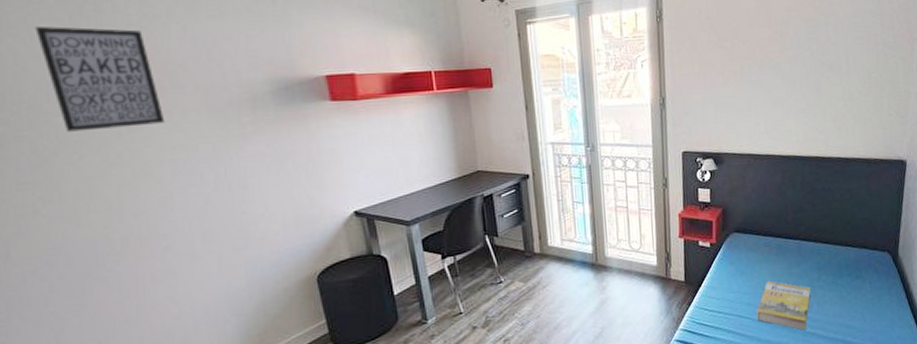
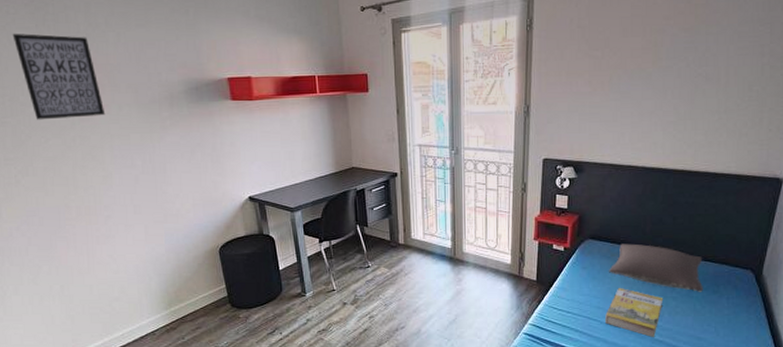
pillow: none [756,234,847,279] -> present [609,243,703,292]

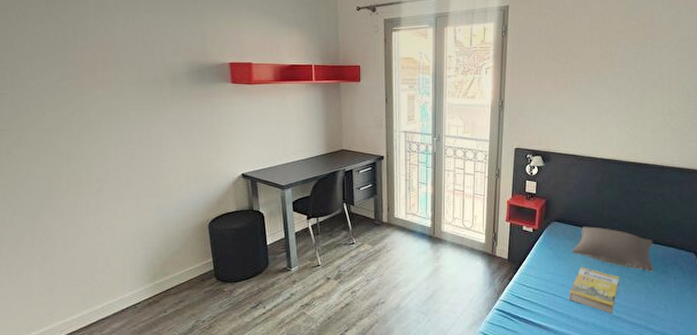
wall art: present [12,33,106,120] -> none [21,10,107,93]

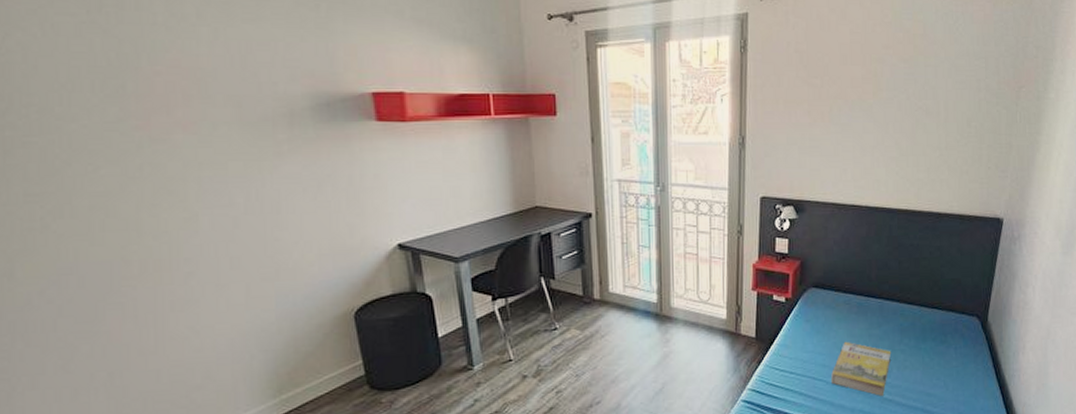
pillow: present [572,226,654,272] -> none [834,291,931,343]

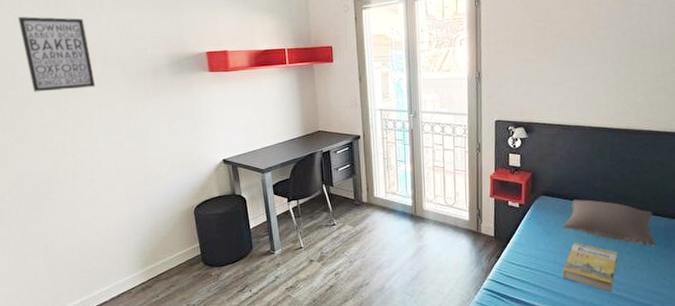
wall art: none [48,19,192,140] -> present [18,16,96,92]
pillow: none [834,291,931,343] -> present [563,199,656,246]

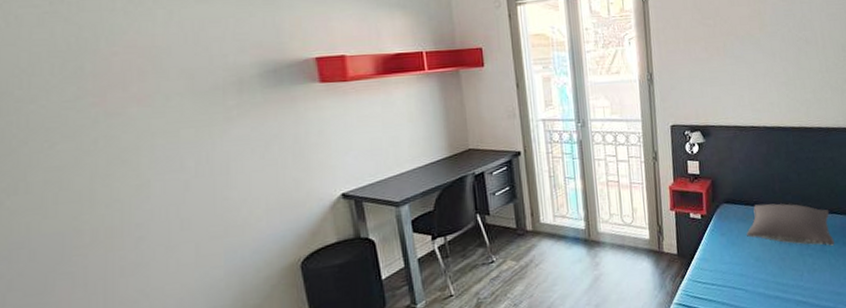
wall art: present [18,16,96,92] -> none [12,12,146,120]
book: present [562,243,618,292] -> none [749,251,801,299]

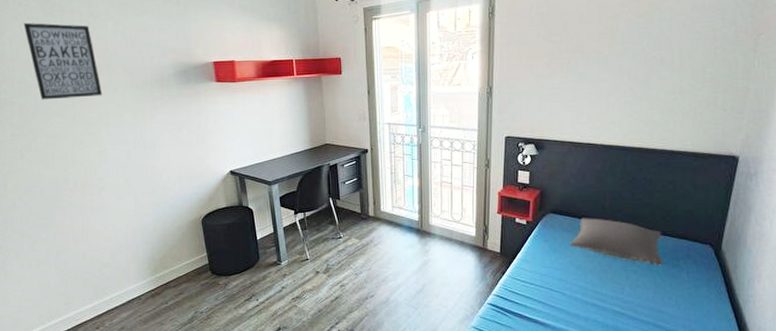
wall art: none [12,12,146,120] -> present [23,22,103,100]

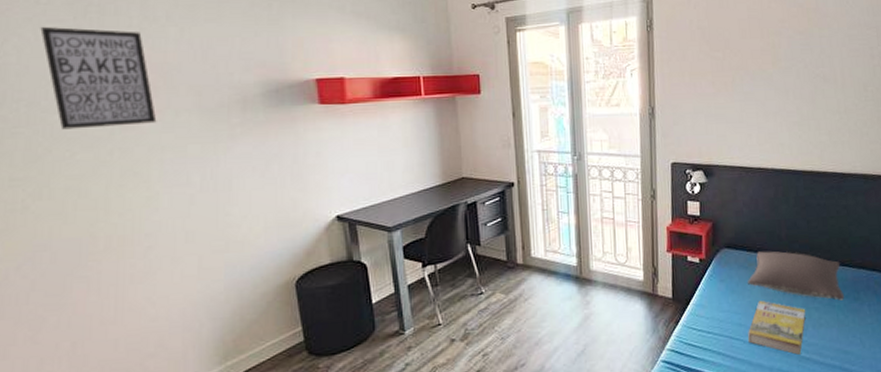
book: none [567,261,624,309] -> present [748,301,806,355]

